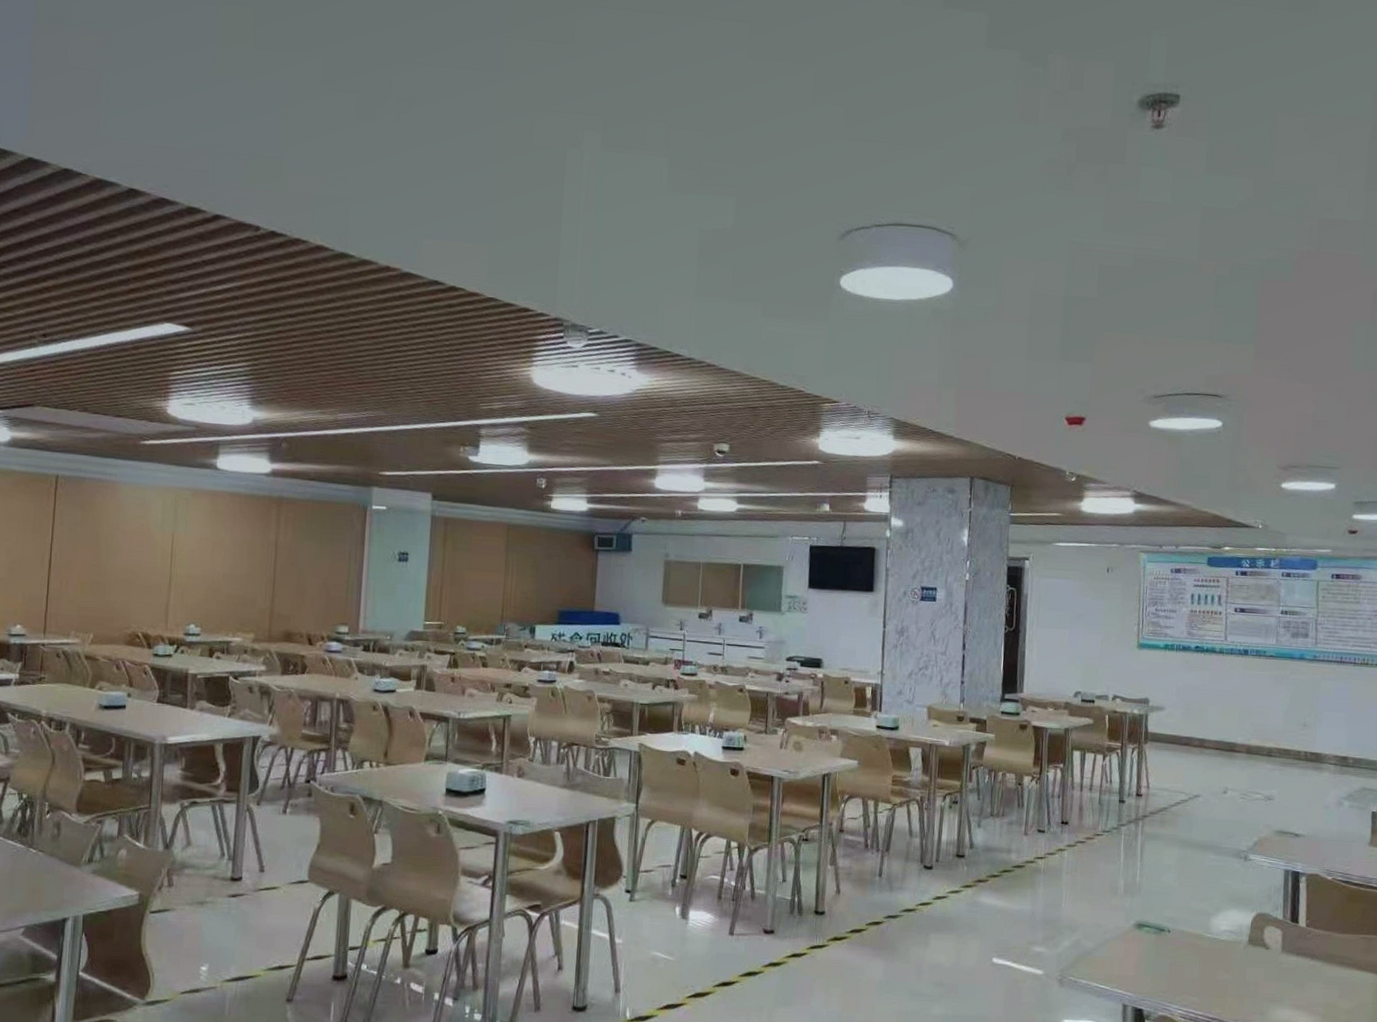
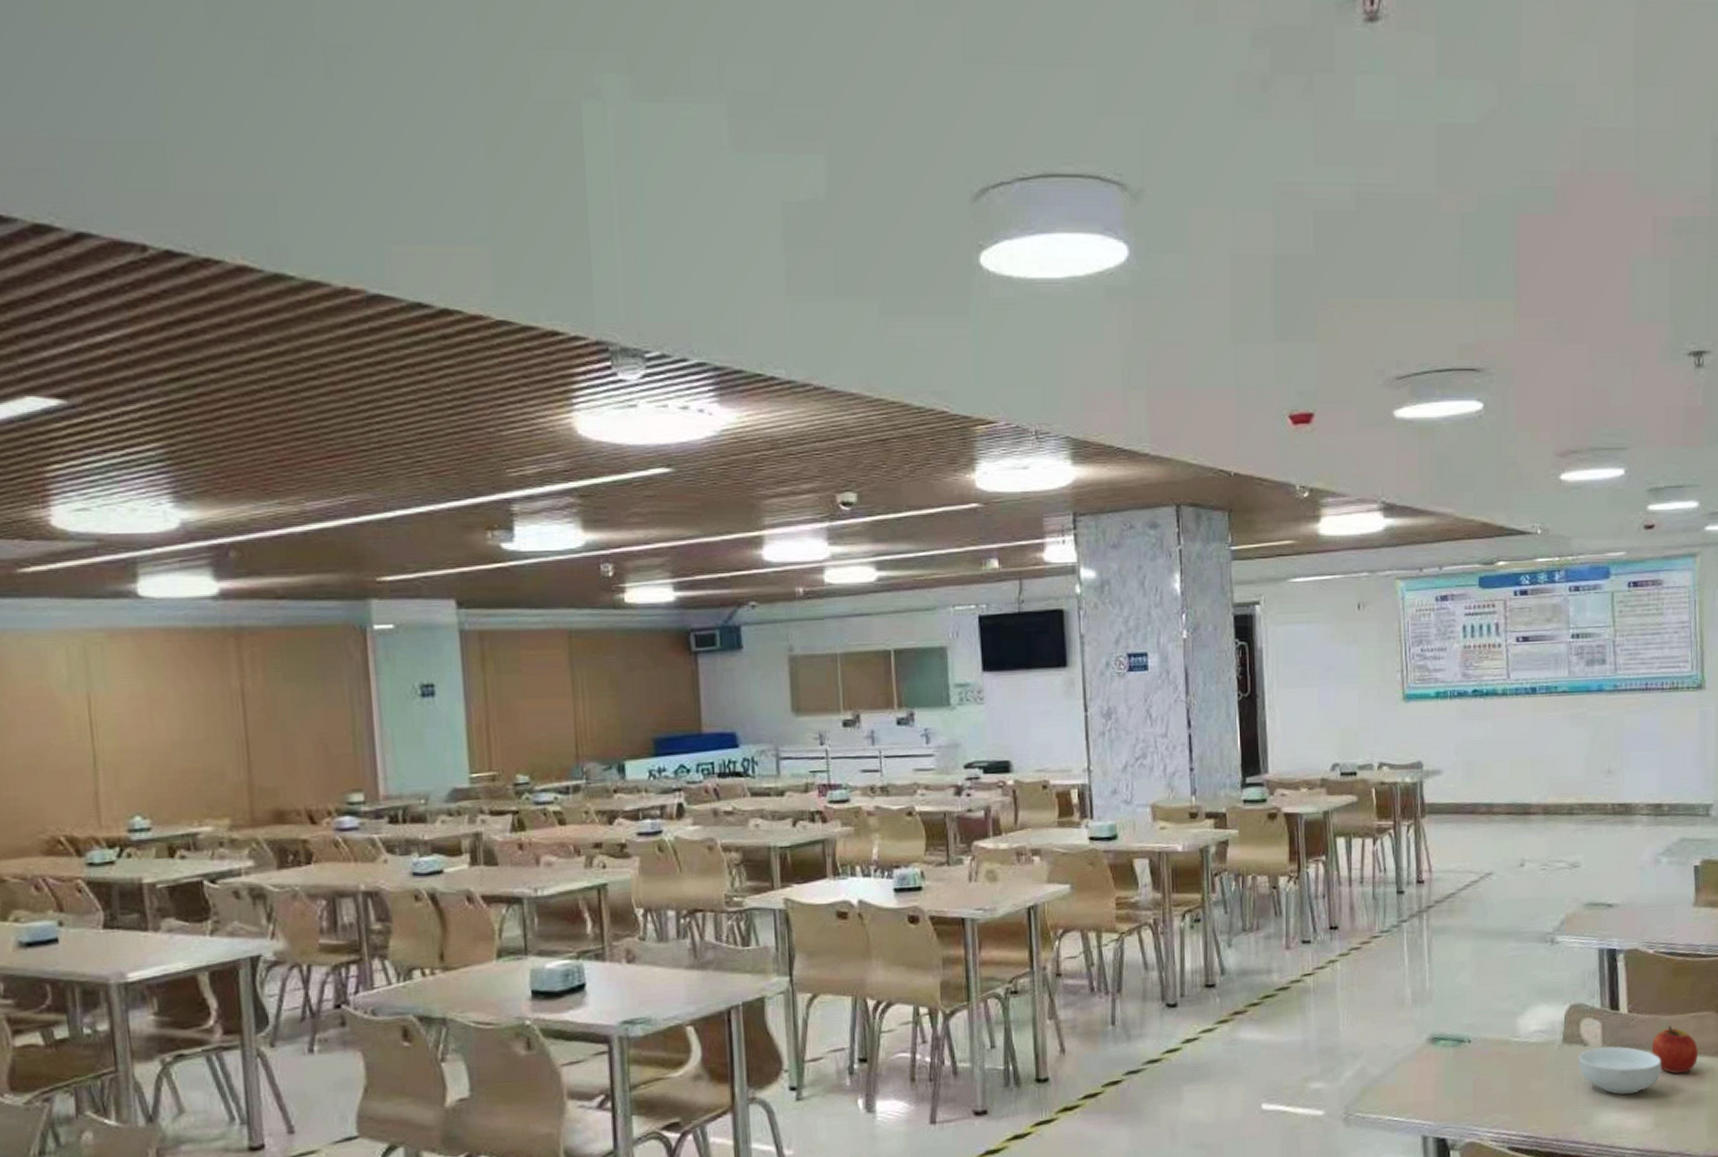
cereal bowl: none [1260,952,1332,996] -> present [1578,1046,1662,1095]
apple: none [1324,942,1365,985] -> present [1652,1025,1698,1074]

